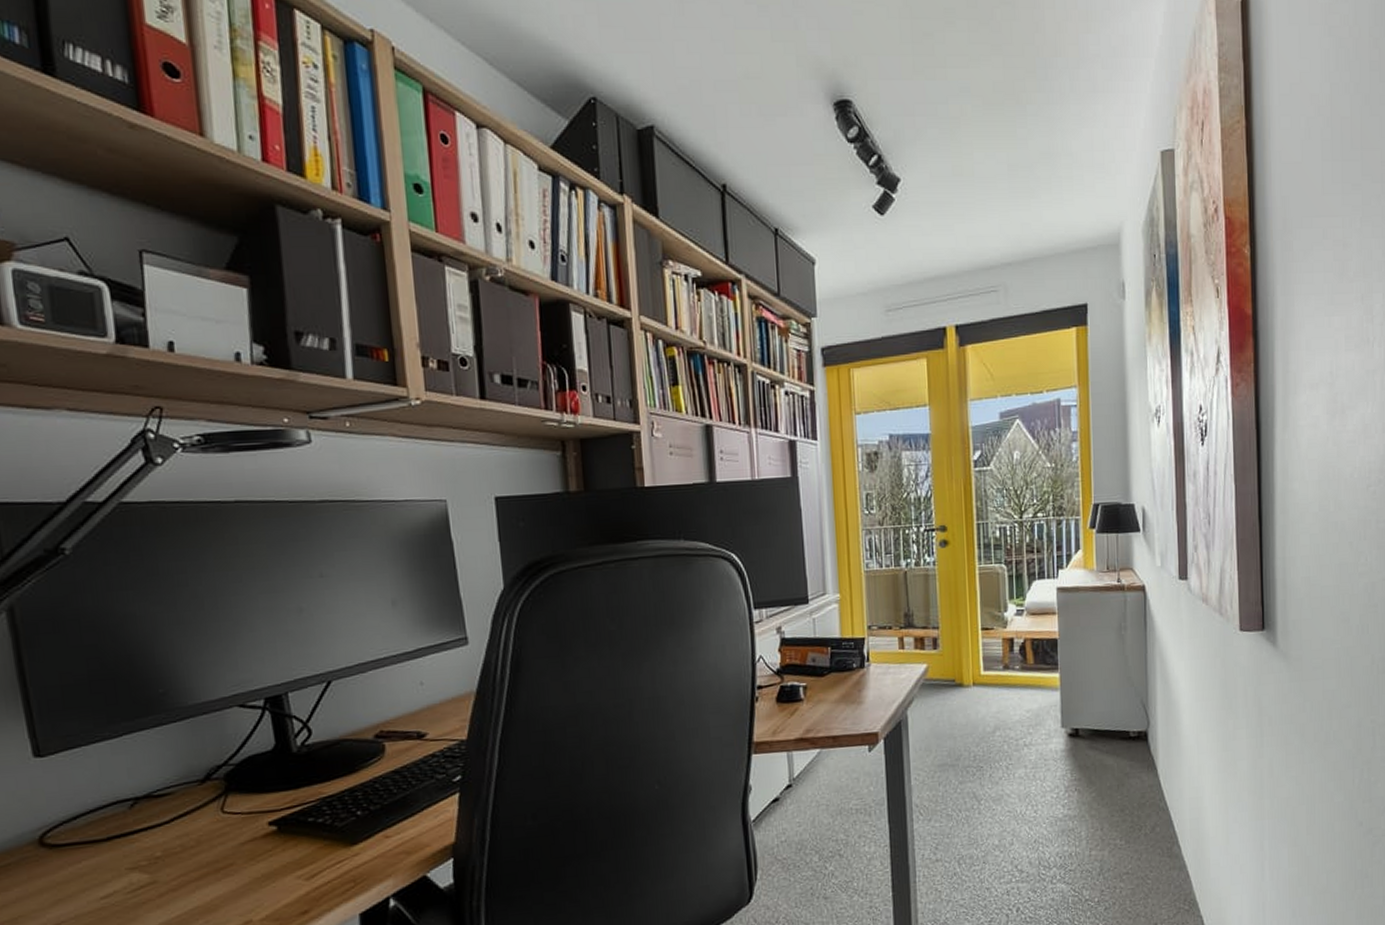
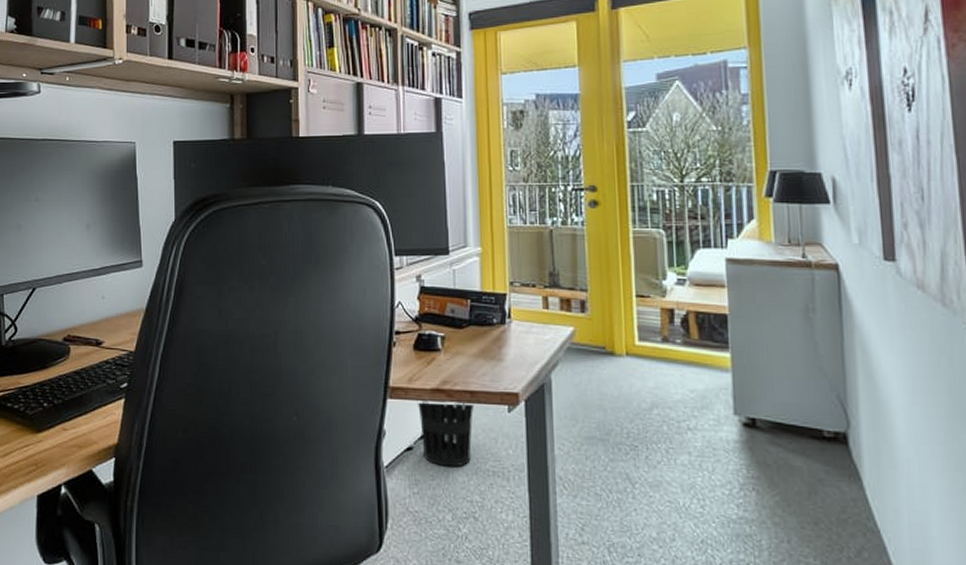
wastebasket: none [781,747,837,812] -> present [416,400,475,467]

